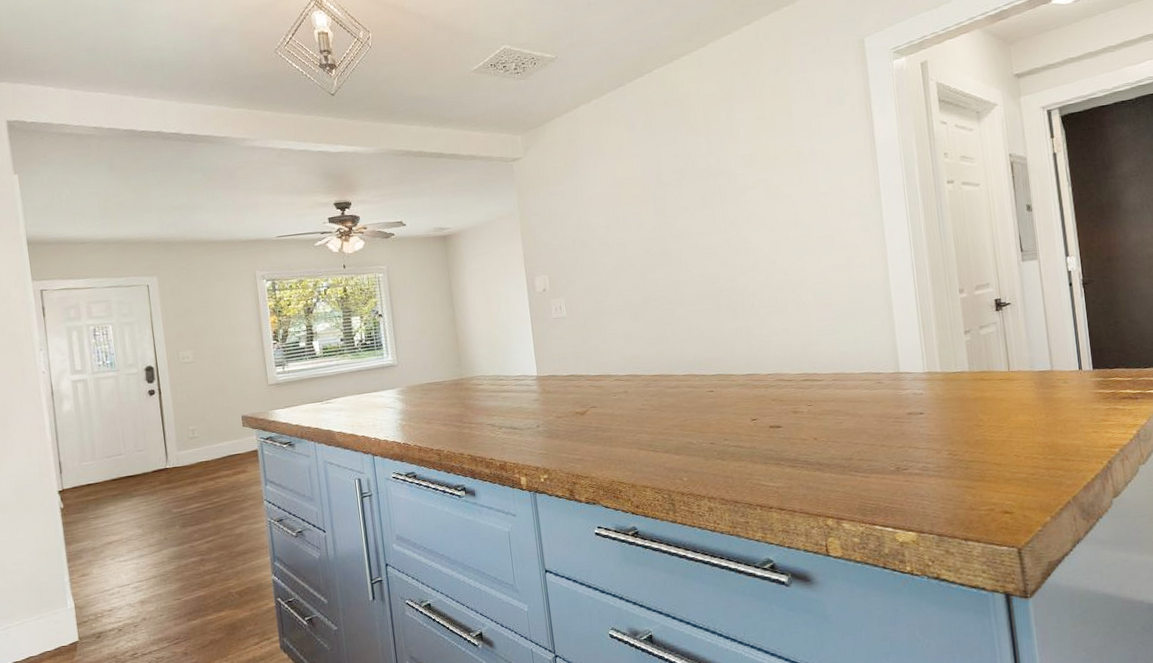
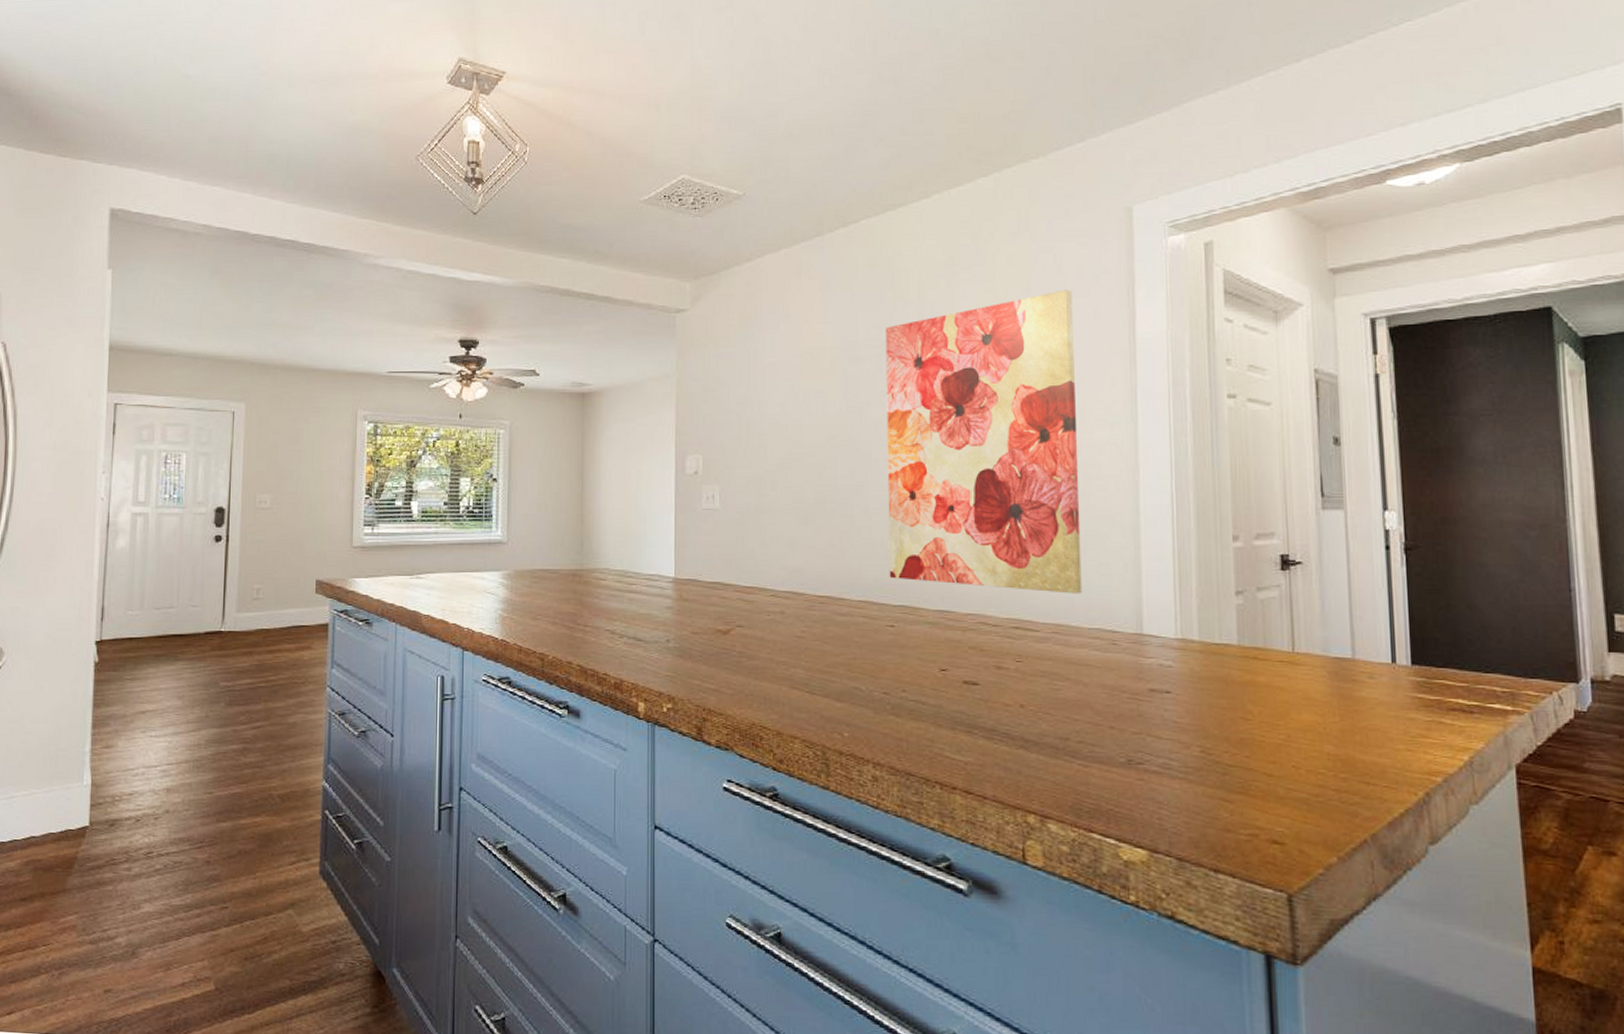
wall art: none [682,110,852,355] -> present [885,289,1082,594]

